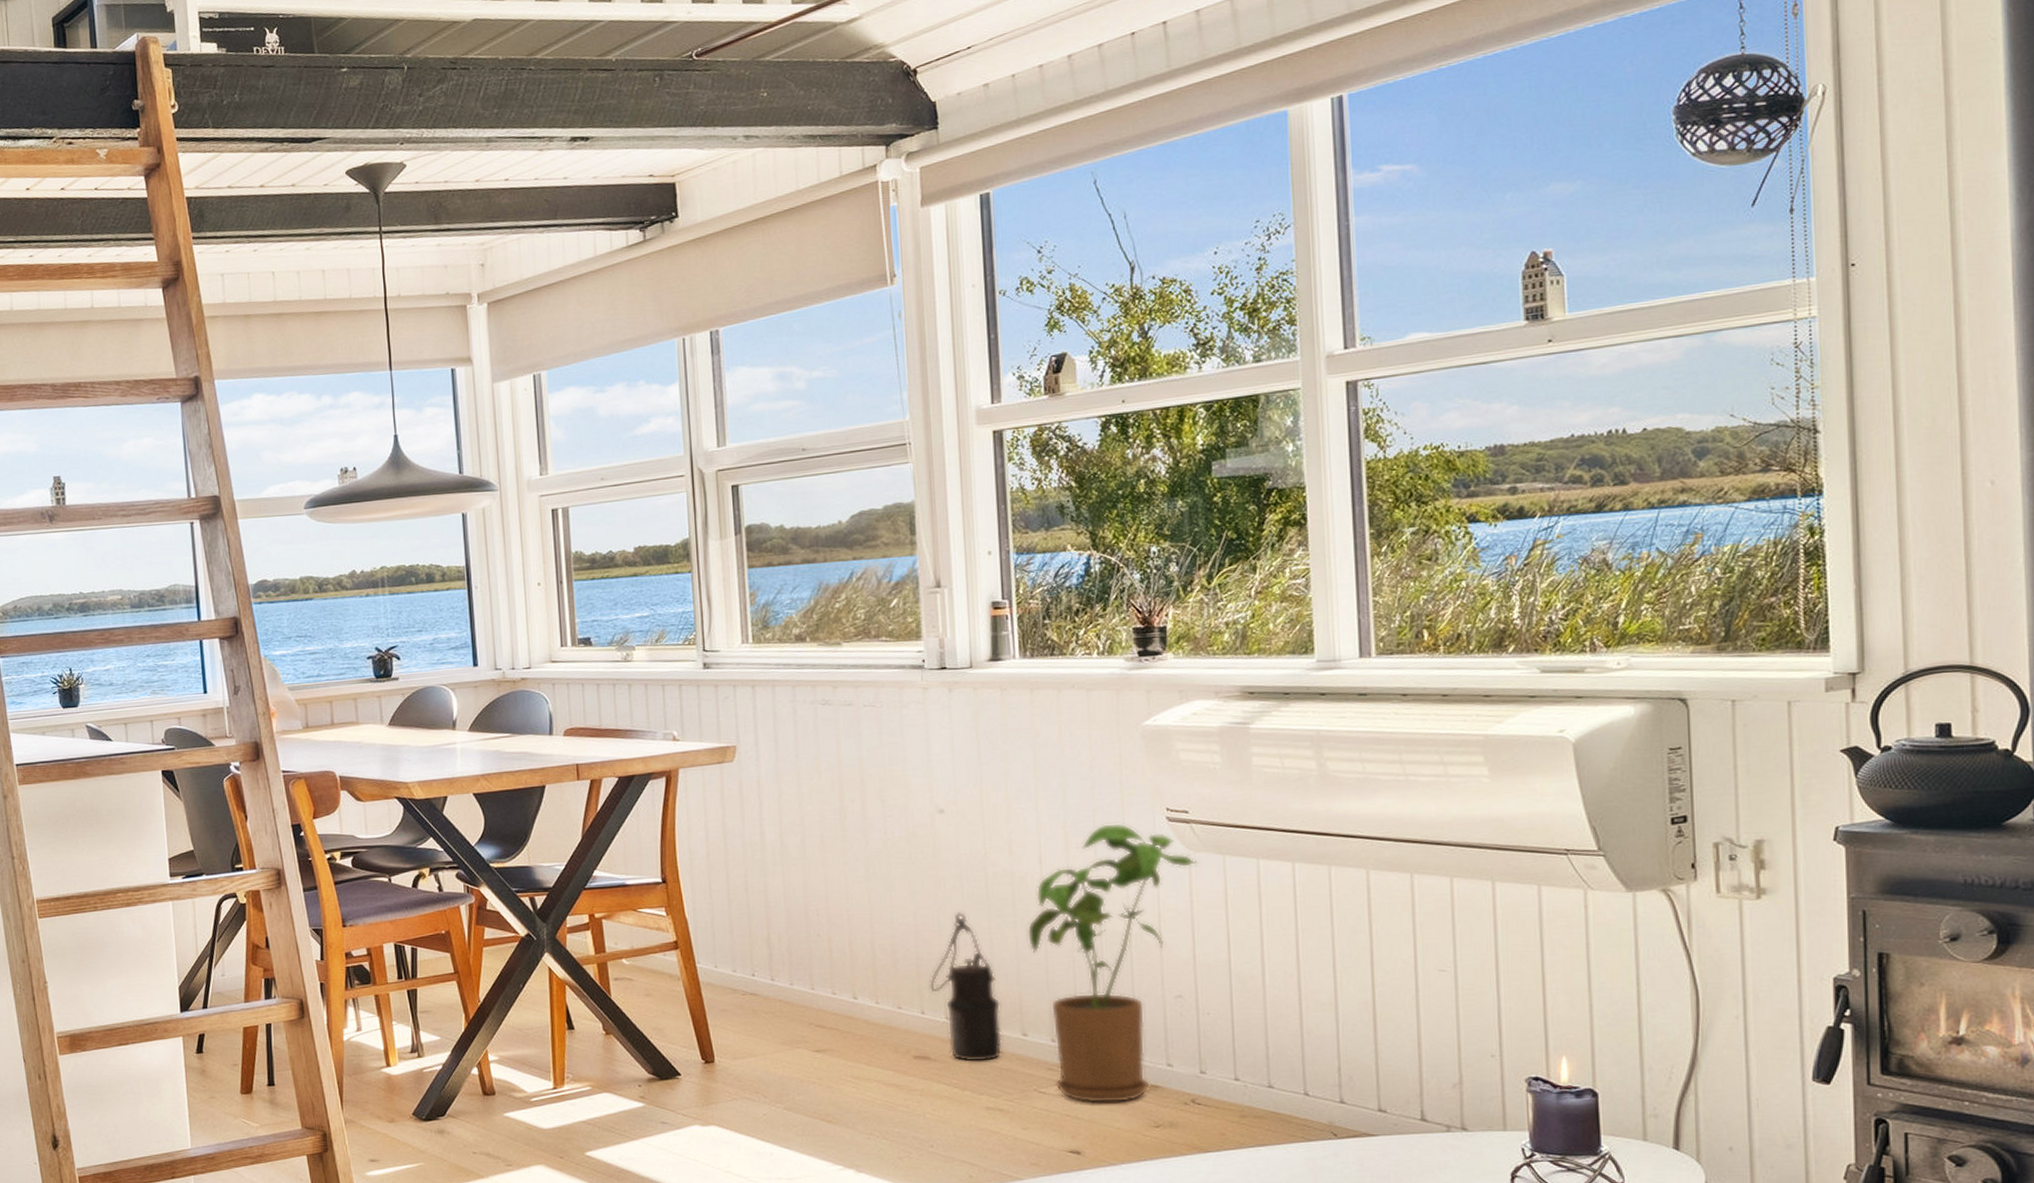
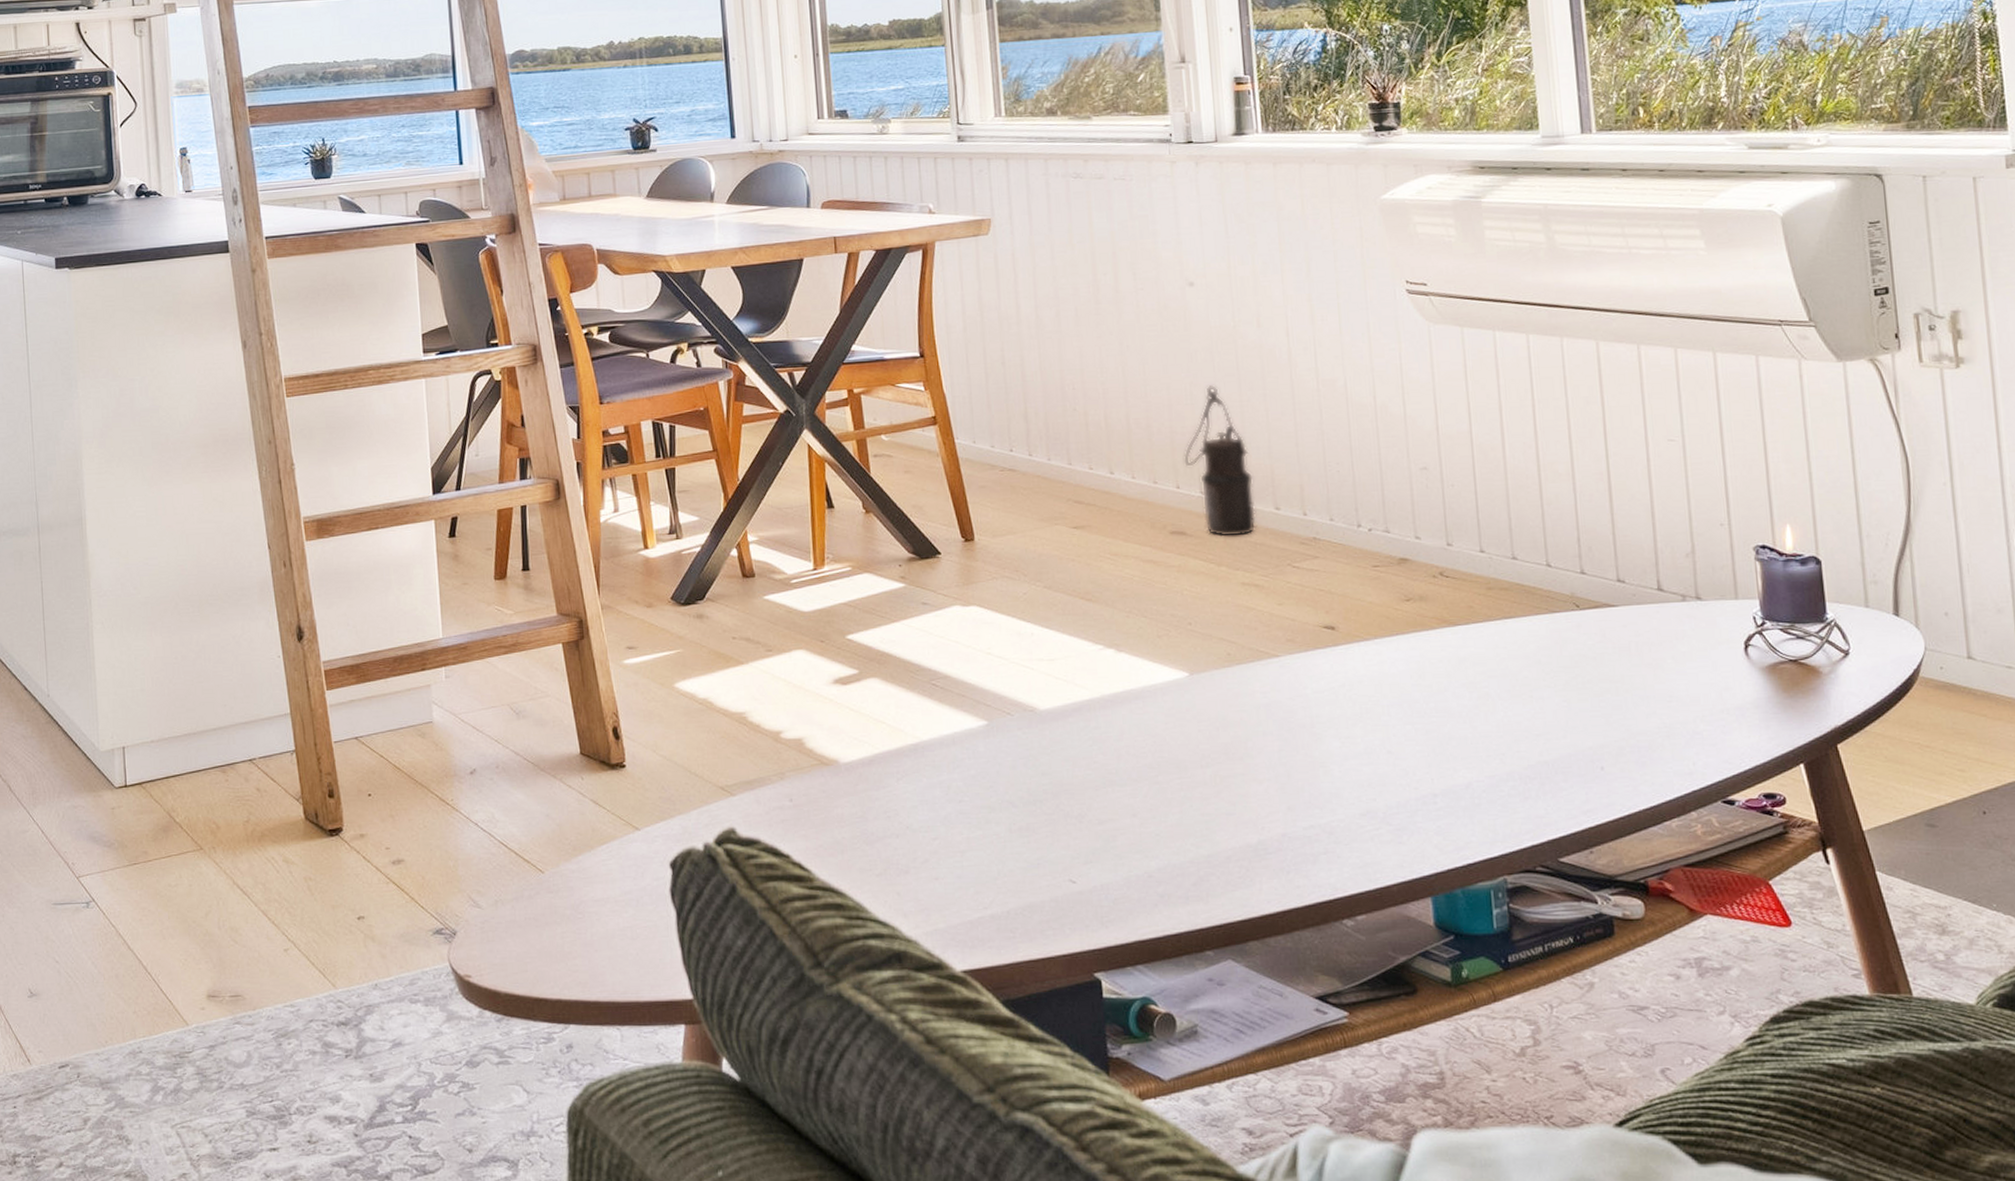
house plant: present [1026,823,1198,1104] -> none [1276,296,1438,578]

